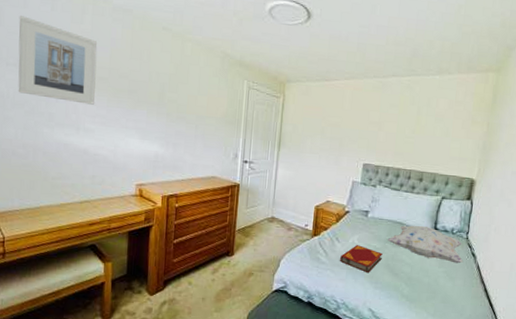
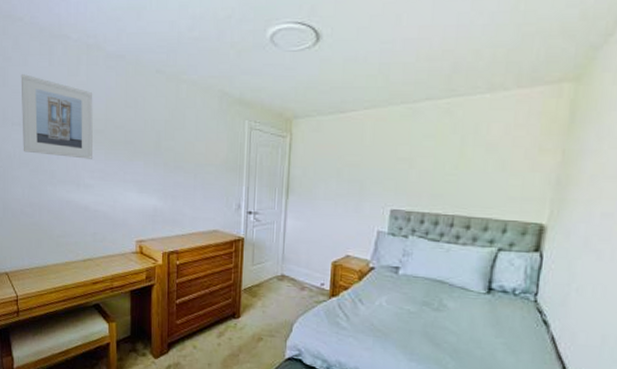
hardback book: present [340,245,383,273] -> none [365,308,419,341]
decorative pillow: present [387,225,464,264] -> none [424,284,531,334]

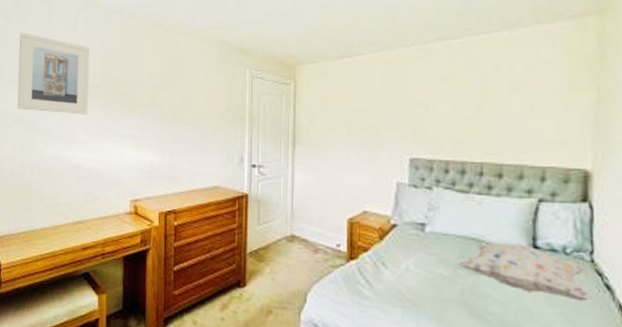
decorative pillow: none [424,284,531,334] -> present [459,242,592,302]

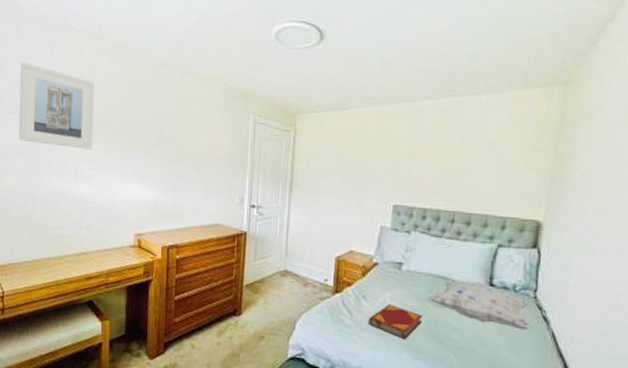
hardback book: none [391,272,454,313] -> present [369,304,422,339]

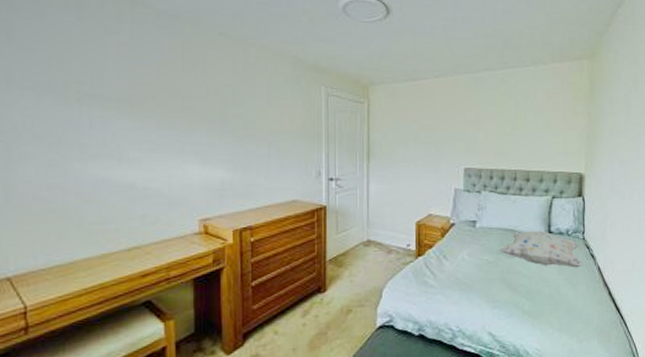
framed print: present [18,62,95,149] -> none [35,29,141,129]
hardback book: present [369,304,422,339] -> none [450,261,497,291]

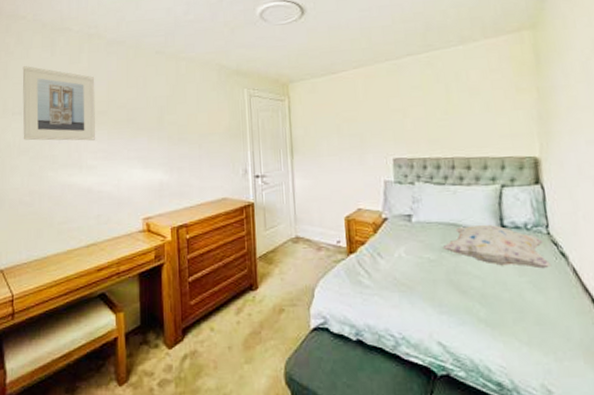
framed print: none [35,29,141,129] -> present [22,66,96,141]

